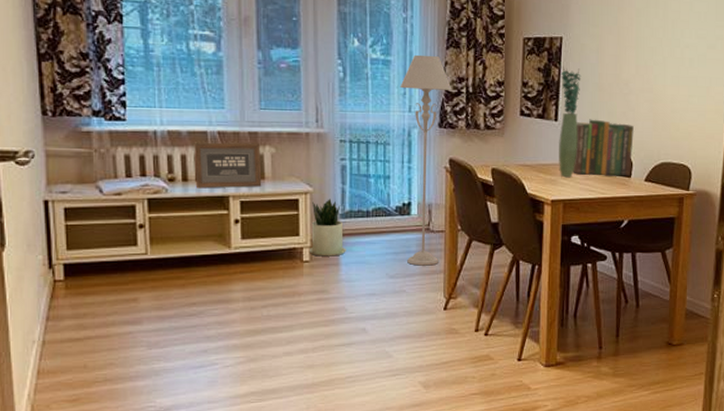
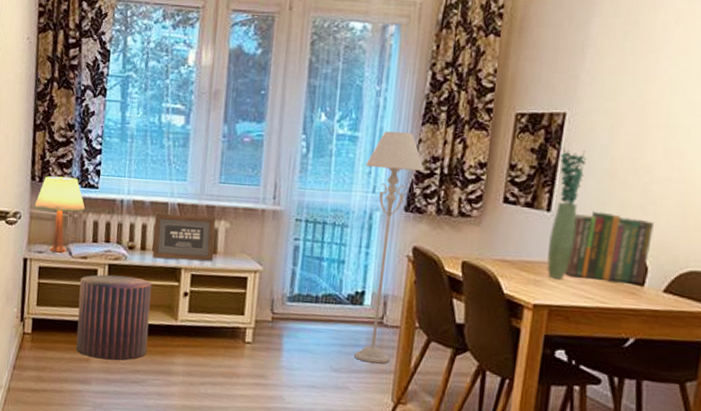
table lamp: none [49,107,113,191] -> present [34,174,86,253]
pouf: none [117,209,201,297] -> present [76,274,152,361]
planter: present [309,199,346,257] -> none [252,279,290,341]

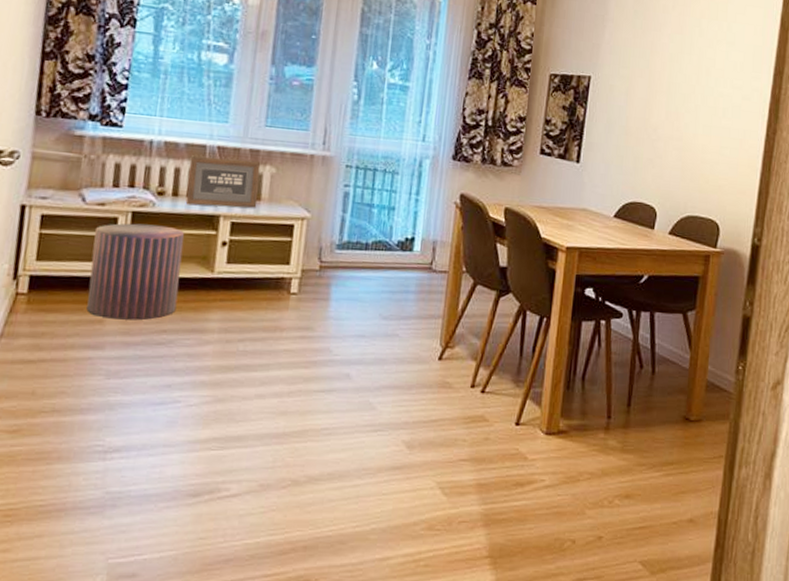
table lamp: present [34,174,86,253] -> none [38,110,106,199]
floor lamp: present [354,131,424,364] -> none [404,83,471,309]
vase: present [546,148,587,280] -> none [577,106,608,225]
books: present [565,211,654,285] -> none [592,163,660,228]

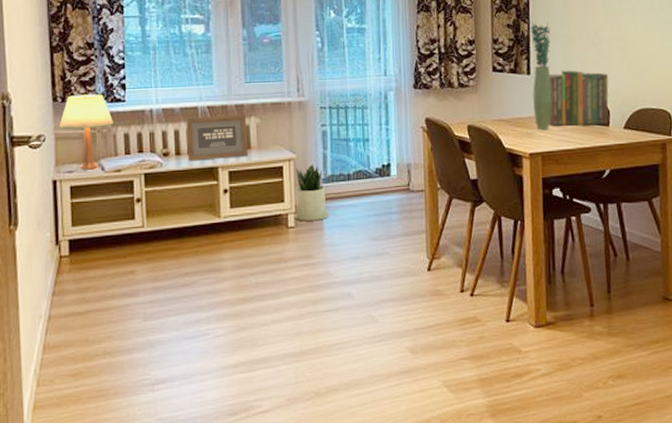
table lamp: none [38,110,106,199] -> present [59,92,114,170]
pouf: present [87,223,184,320] -> none [117,182,193,269]
planter: none [297,227,339,291] -> present [293,164,329,222]
vase: none [577,106,608,225] -> present [530,21,553,130]
books: none [592,163,660,228] -> present [549,70,609,126]

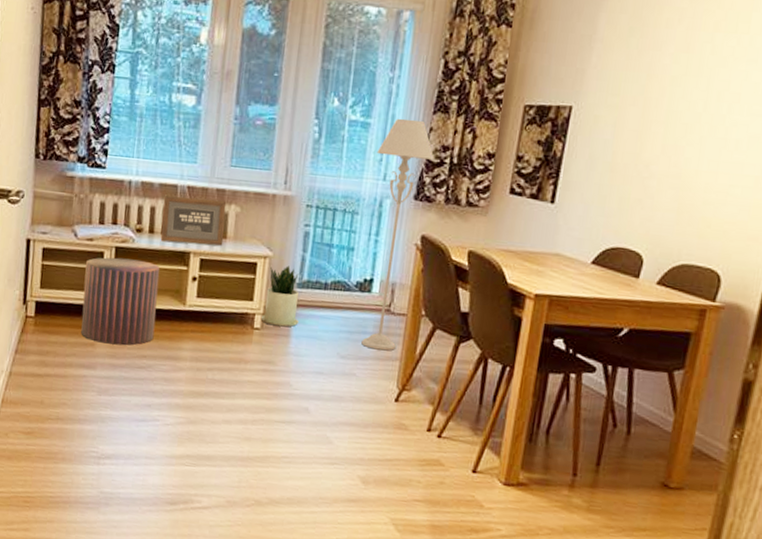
table lamp: present [59,92,114,170] -> none [38,153,92,235]
pouf: none [117,182,193,269] -> present [81,257,160,345]
floor lamp: none [375,20,425,227] -> present [361,118,435,351]
vase: present [530,21,553,130] -> none [548,141,590,271]
books: present [549,70,609,126] -> none [566,204,650,277]

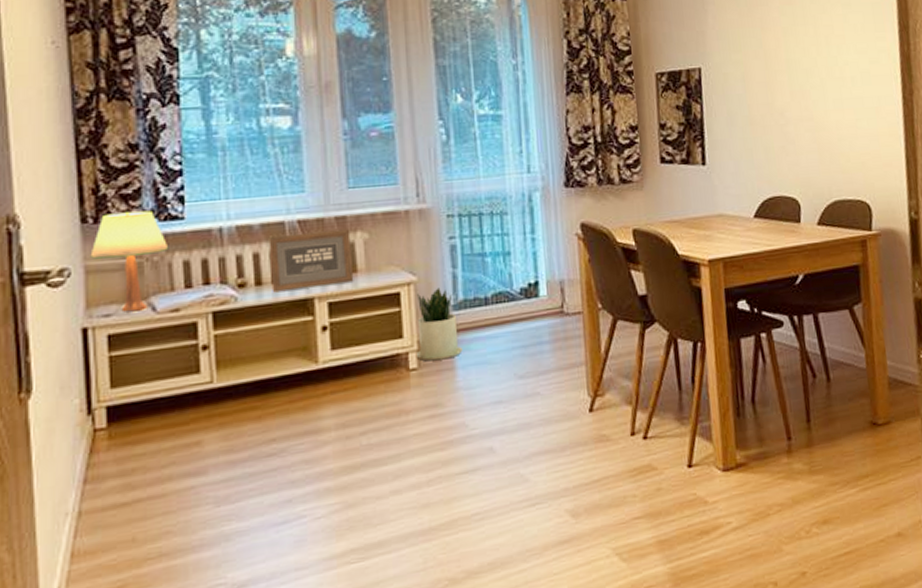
table lamp: none [38,153,92,235] -> present [90,209,169,313]
pouf: present [81,257,160,345] -> none [174,320,282,438]
floor lamp: present [361,118,435,351] -> none [514,104,578,360]

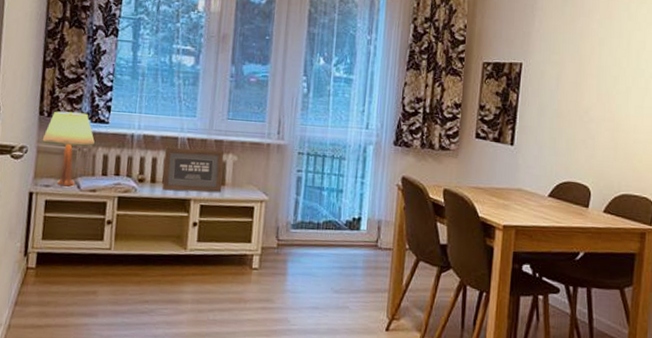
planter: present [416,287,463,362] -> none [258,208,294,266]

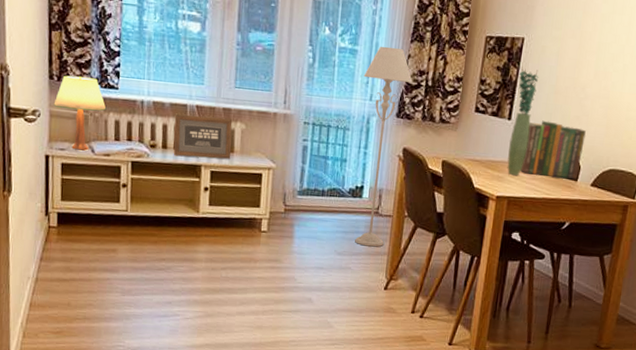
floor lamp: none [353,74,410,284] -> present [355,46,413,247]
vase: none [512,92,540,204] -> present [507,67,539,176]
books: none [527,145,593,207] -> present [520,120,586,180]

